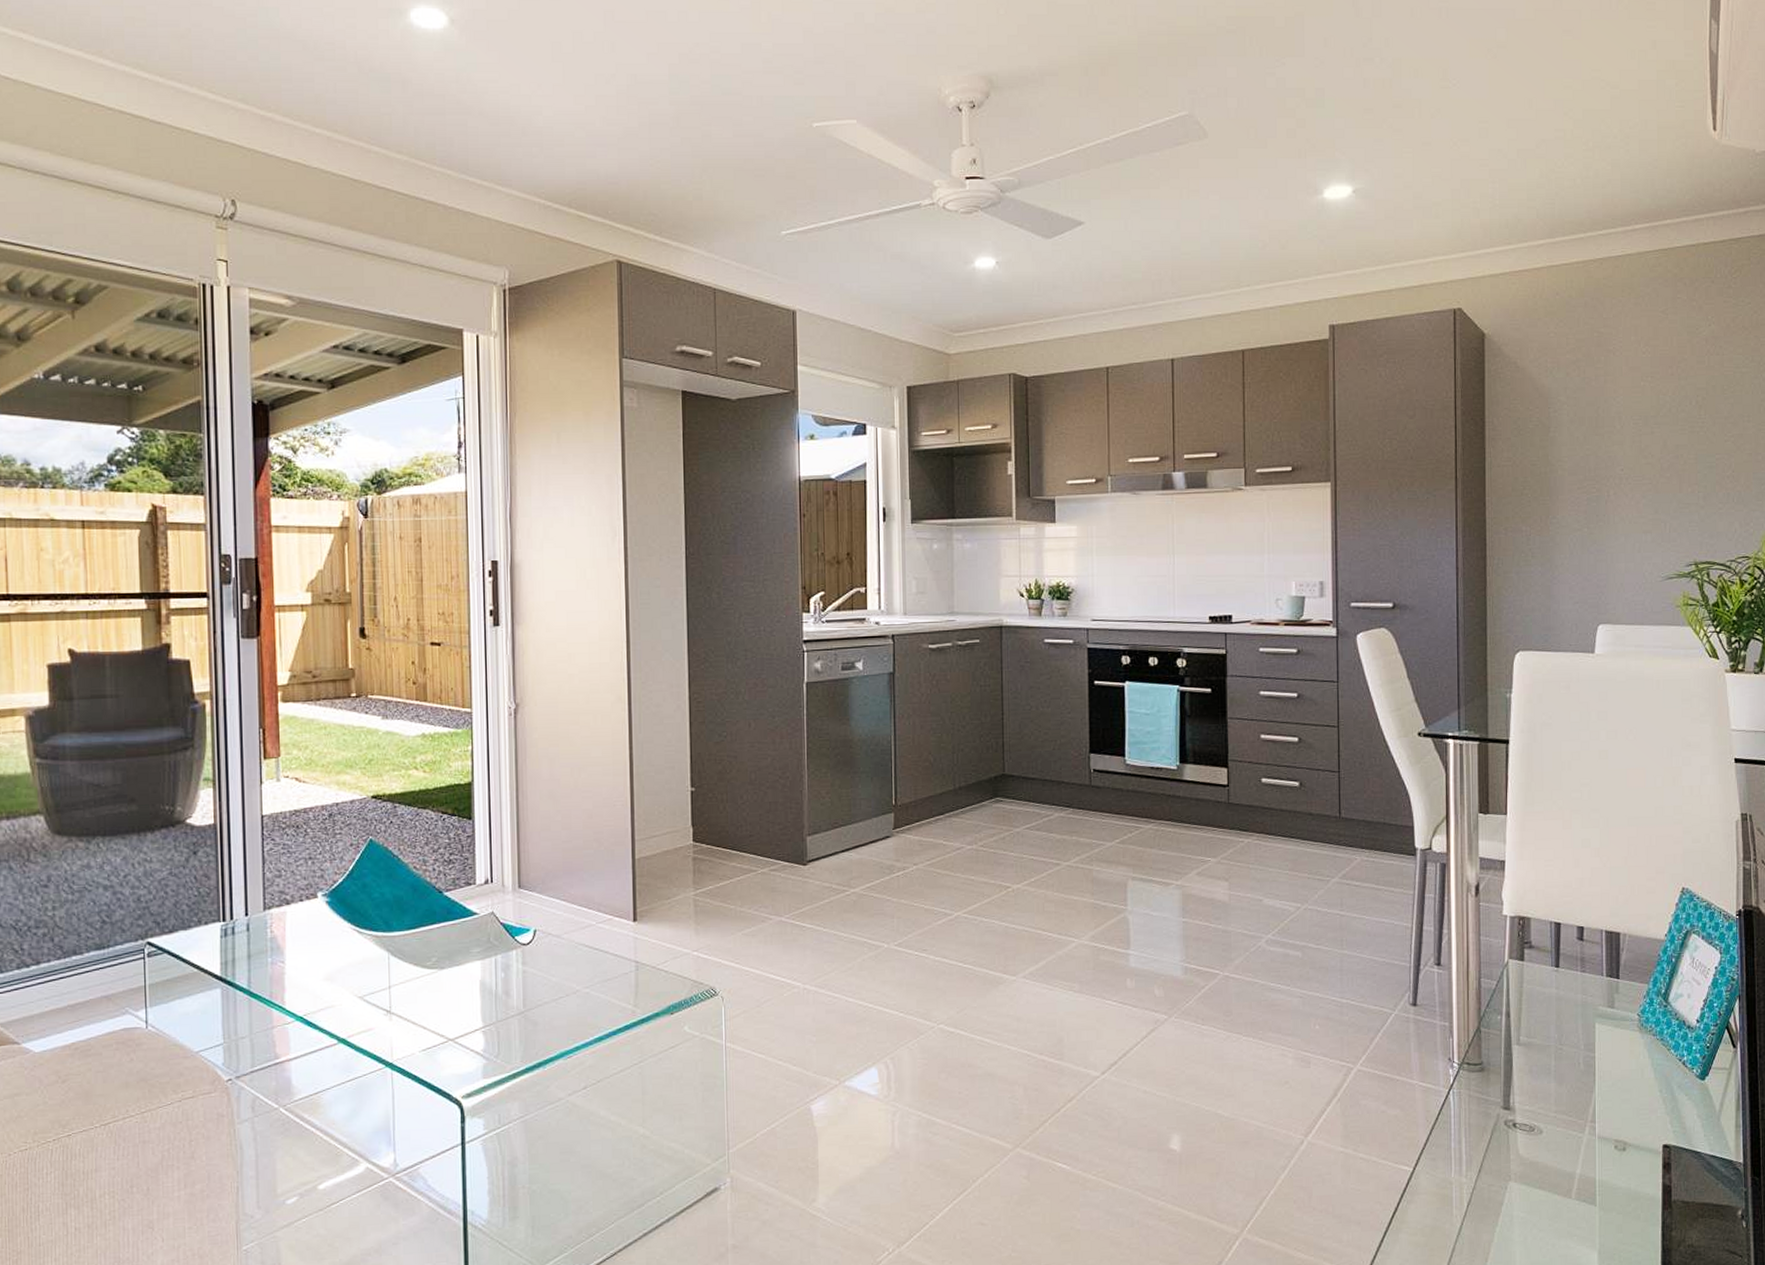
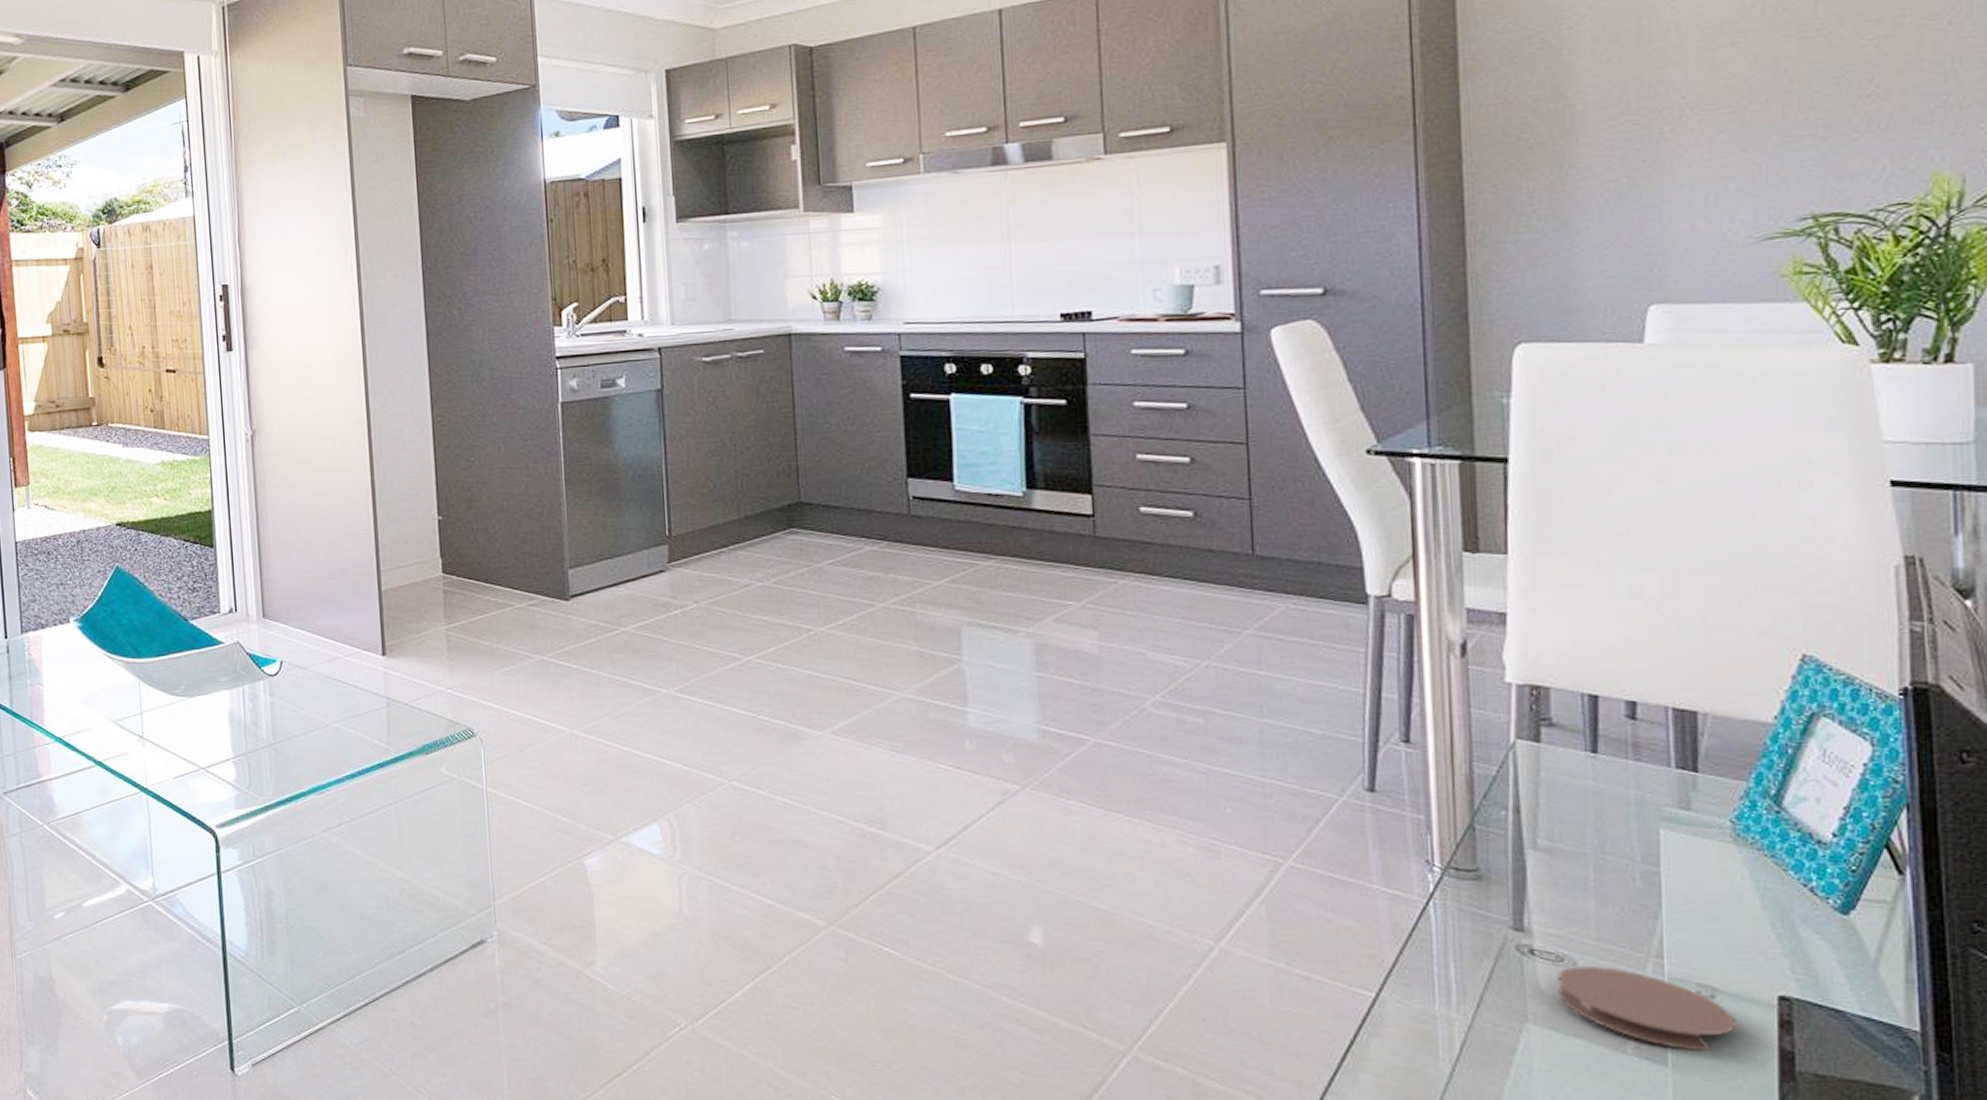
coaster: none [1530,1132,1639,1192] -> present [1557,965,1738,1052]

